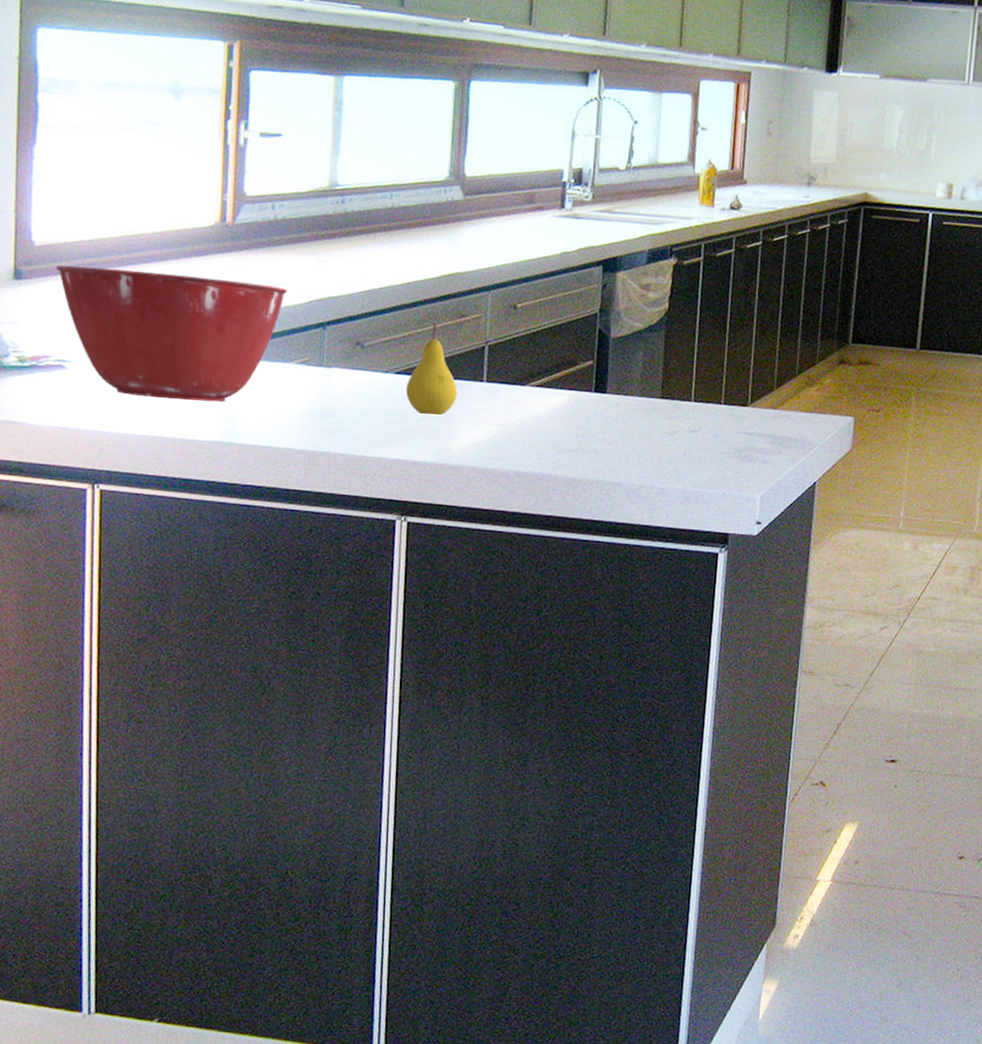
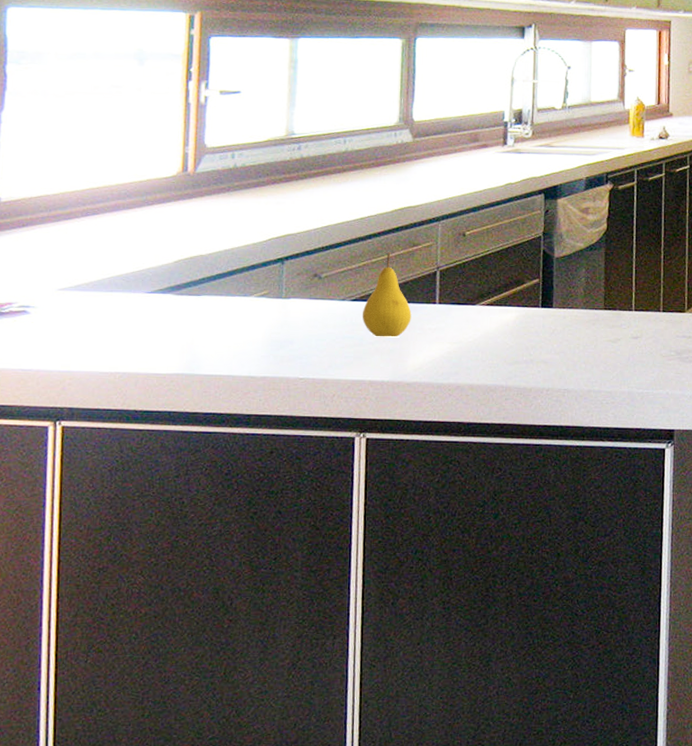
mixing bowl: present [56,265,288,402] -> none [22,218,248,337]

